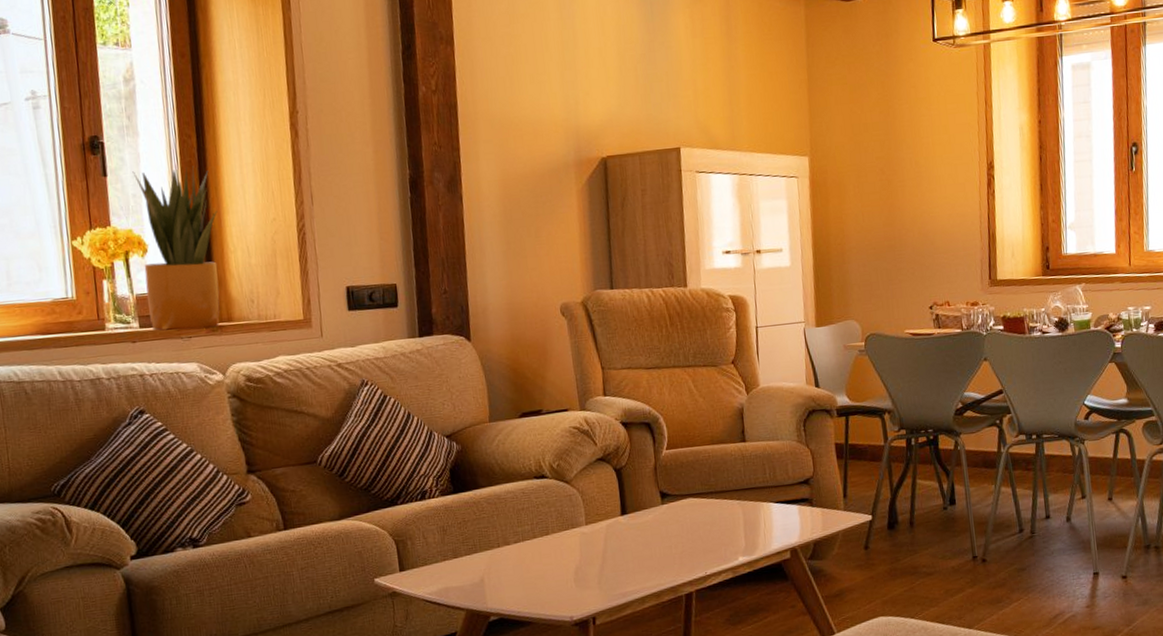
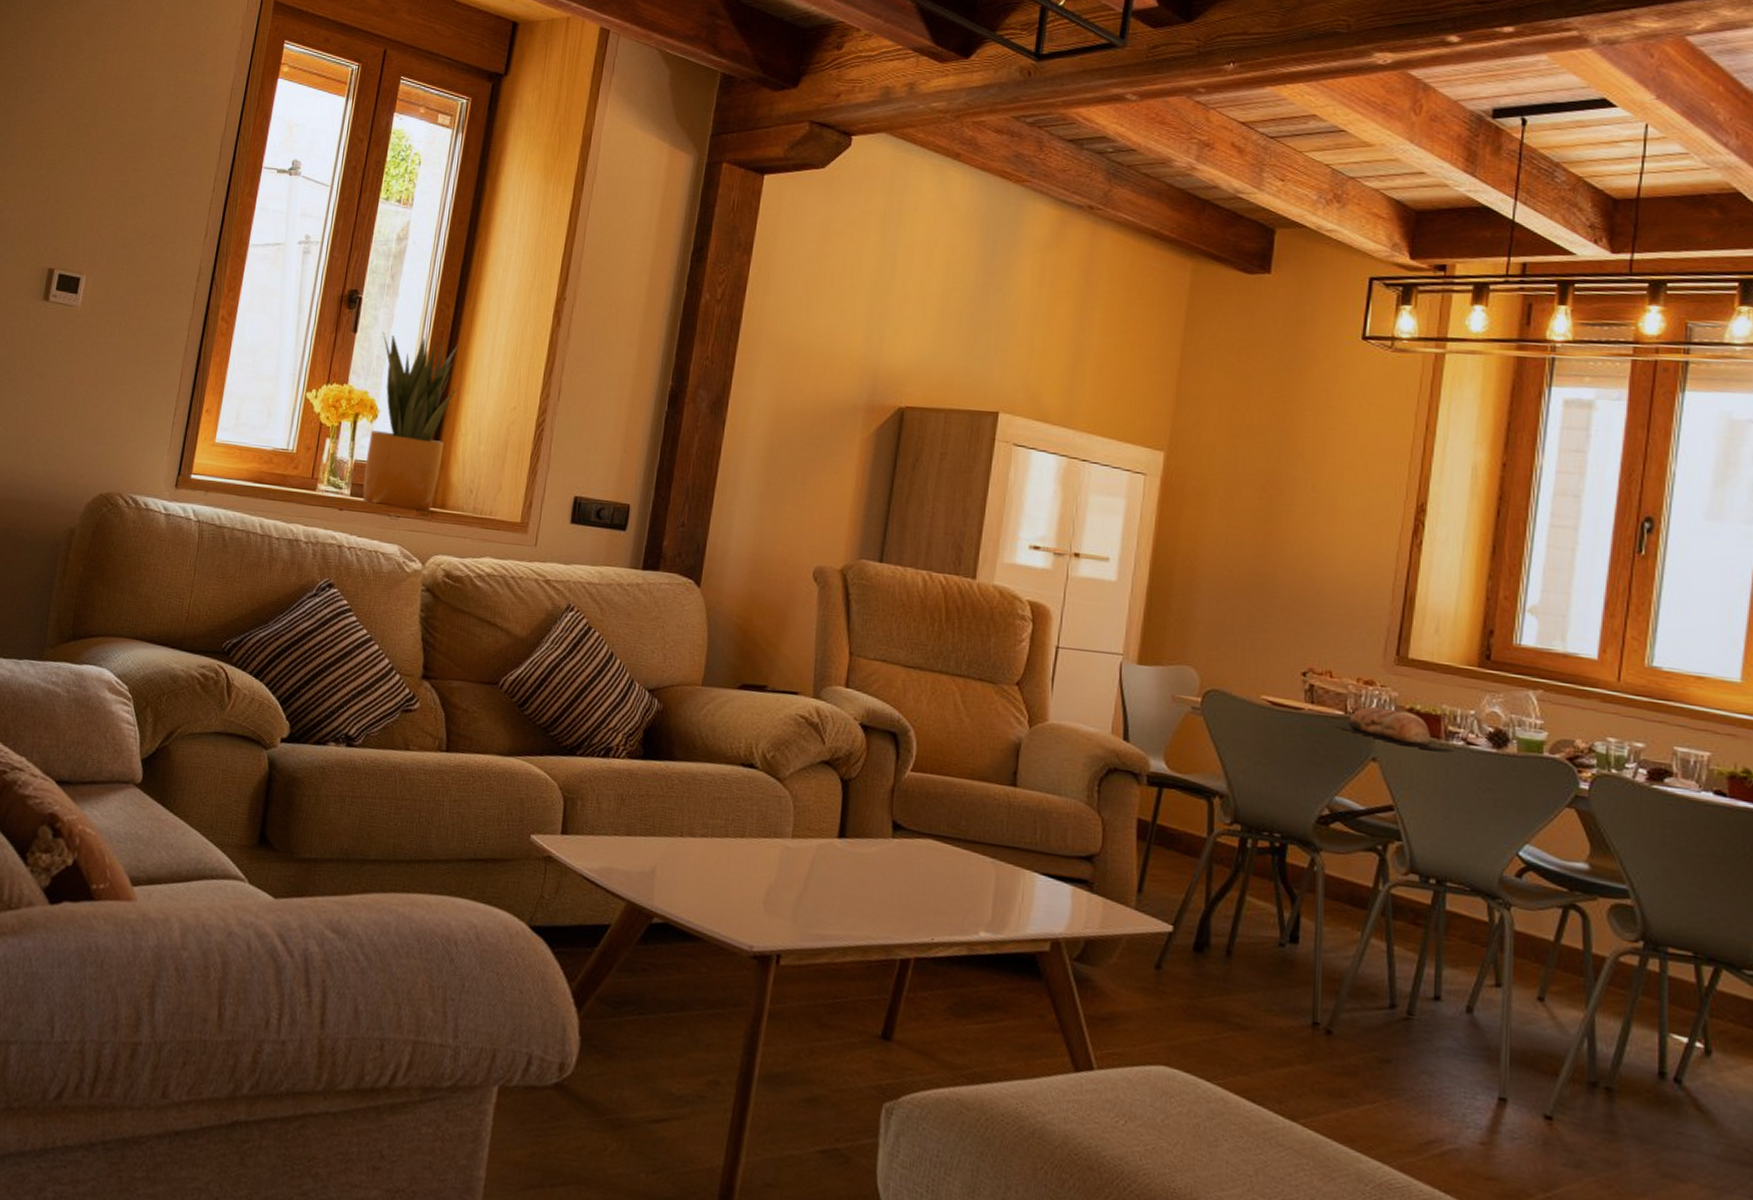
bread loaf: none [952,319,1035,345] -> present [1329,706,1454,752]

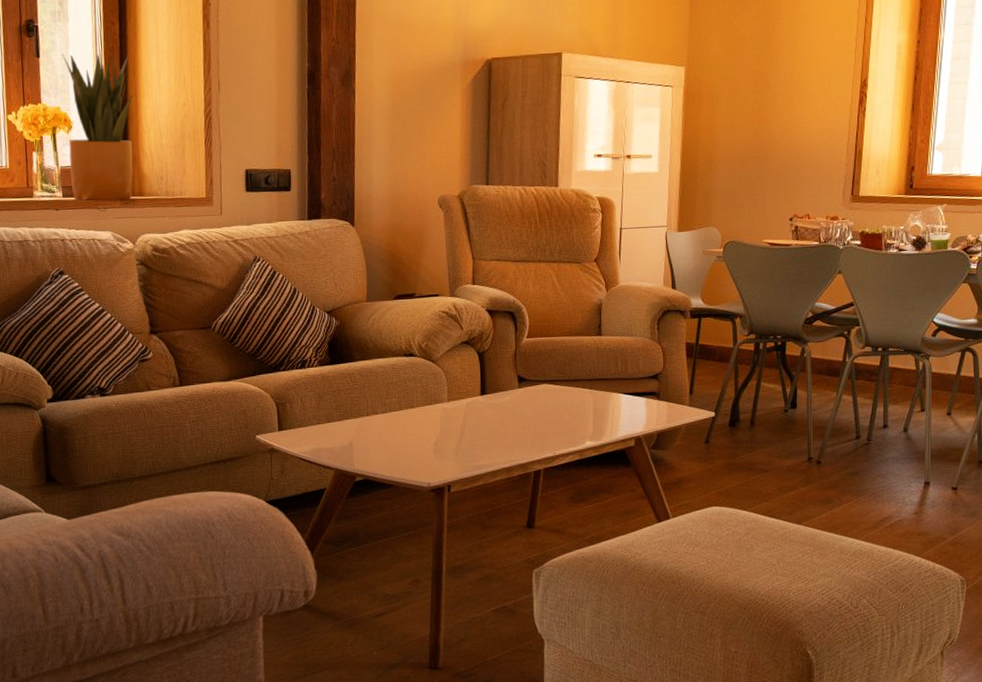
bread loaf: present [1329,706,1454,752] -> none [809,234,891,260]

